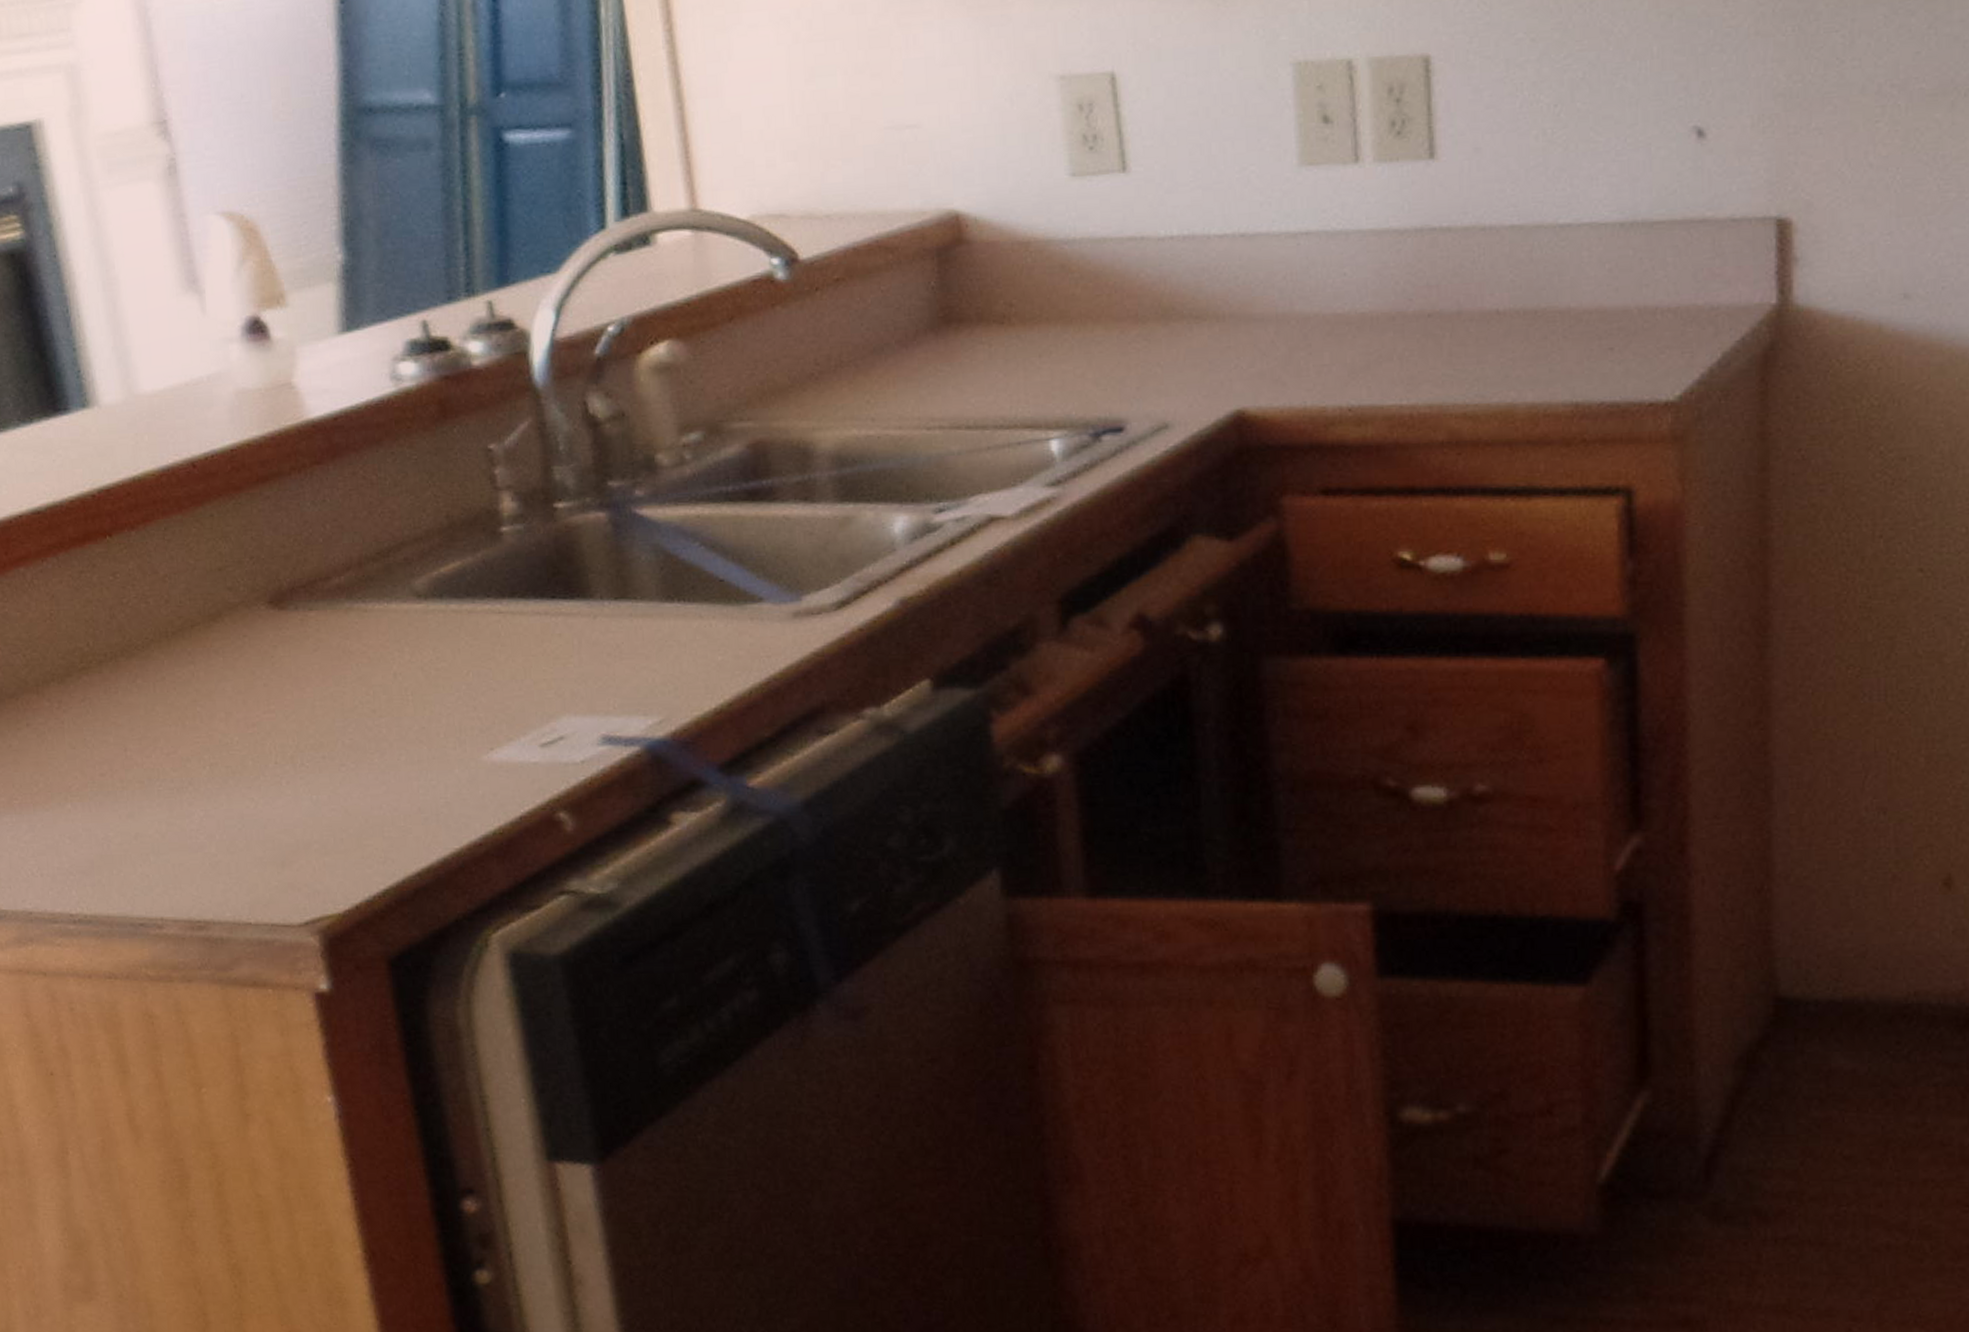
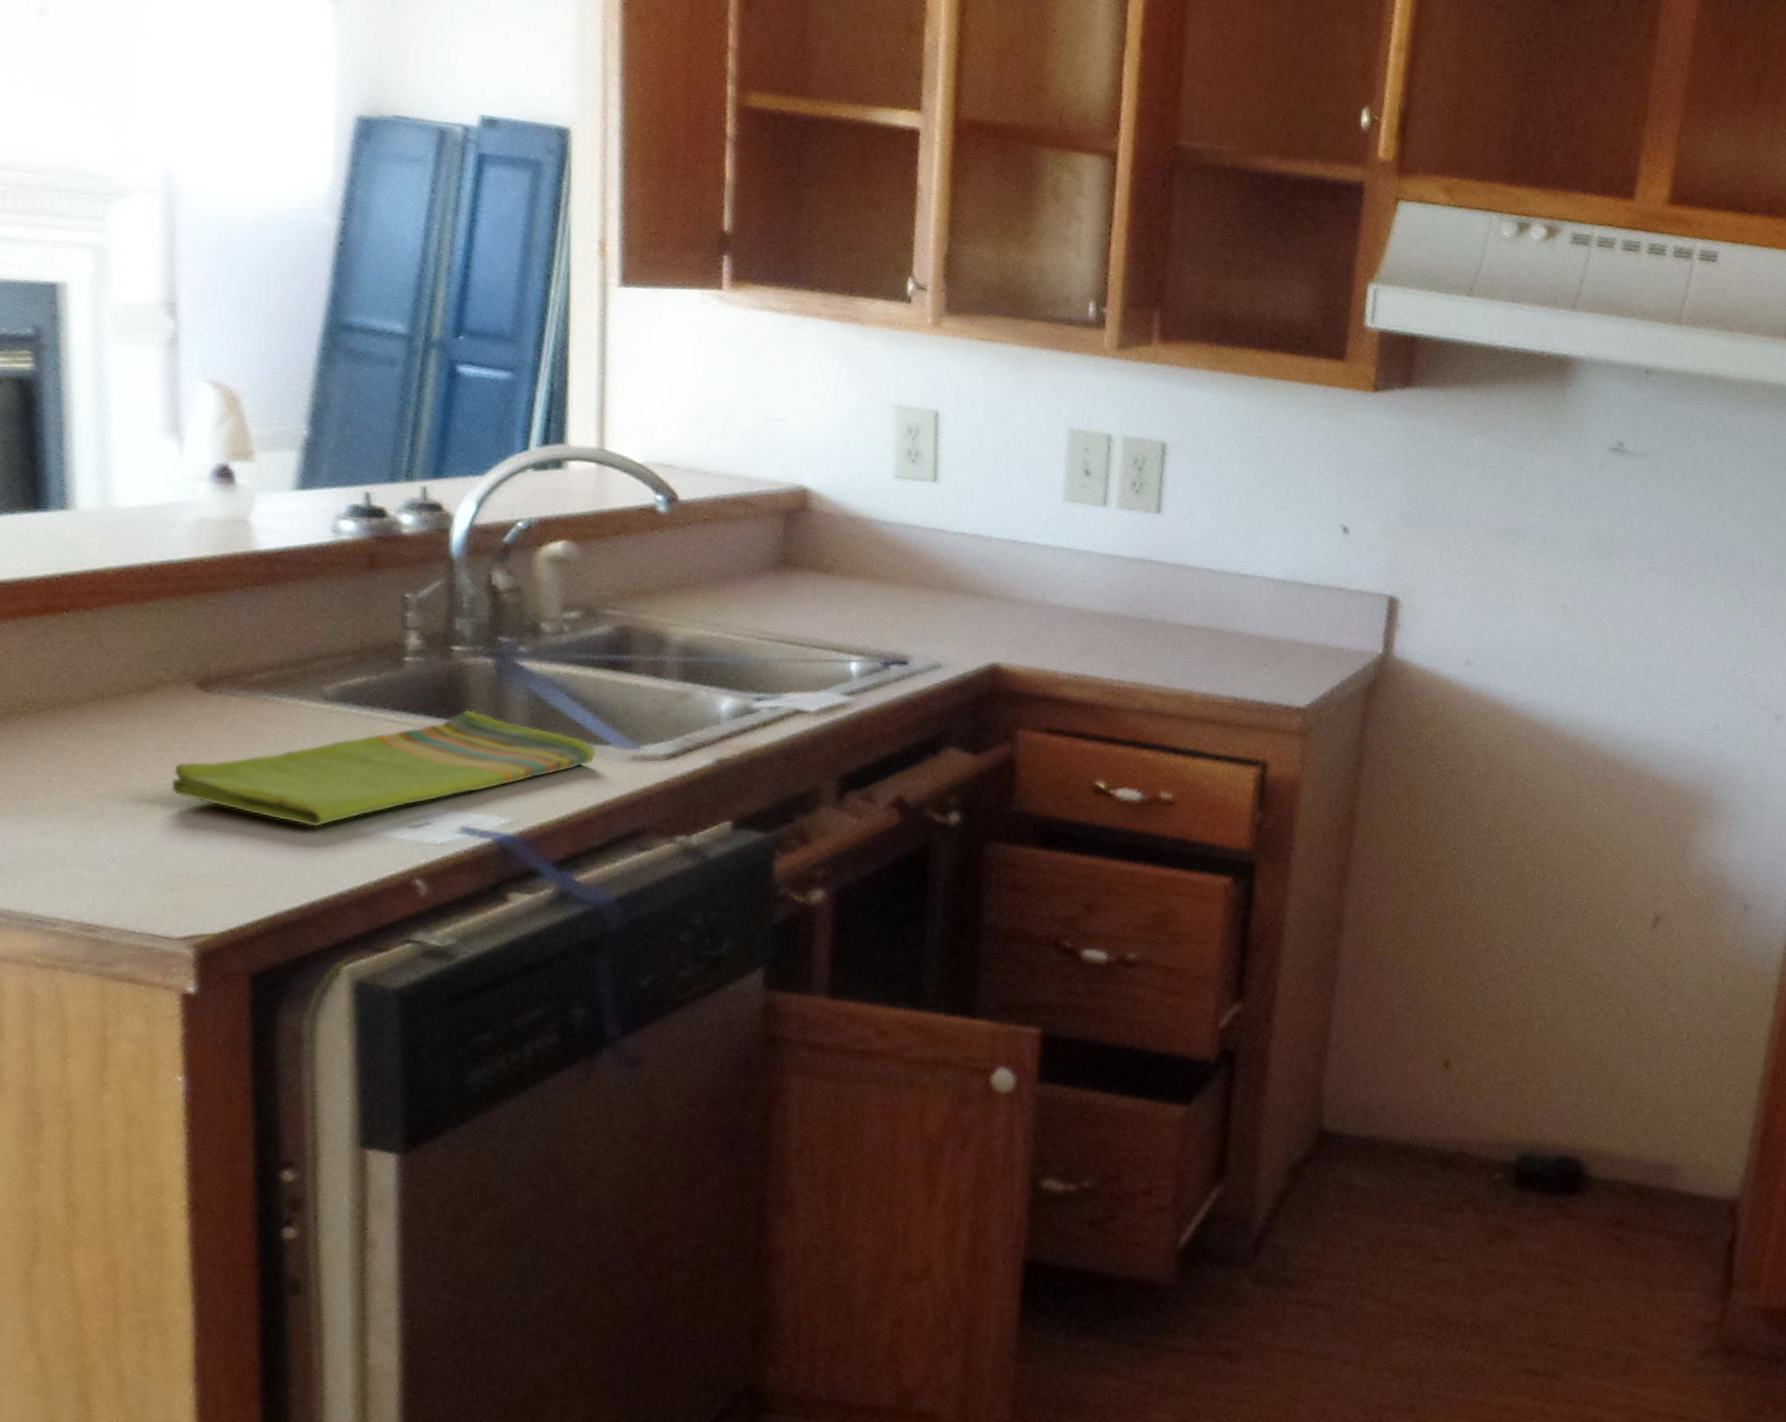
dish towel: none [259,583,749,763] -> present [170,710,597,827]

